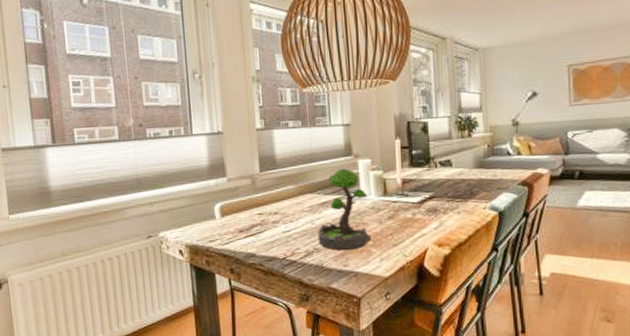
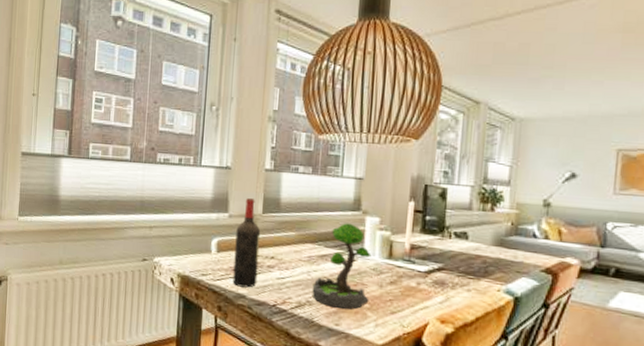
wine bottle: none [237,158,265,247] -> present [233,197,261,288]

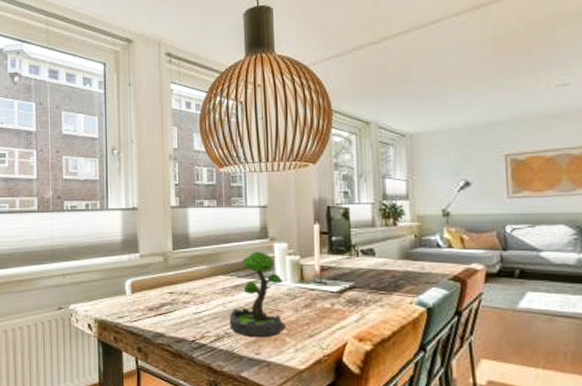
wine bottle: present [233,197,261,288] -> none [148,235,174,326]

